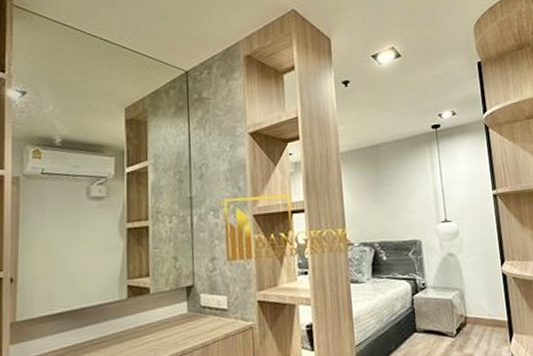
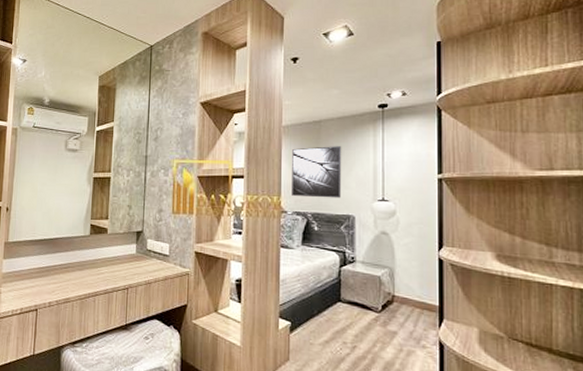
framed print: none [352,170,406,226] -> present [292,146,342,198]

